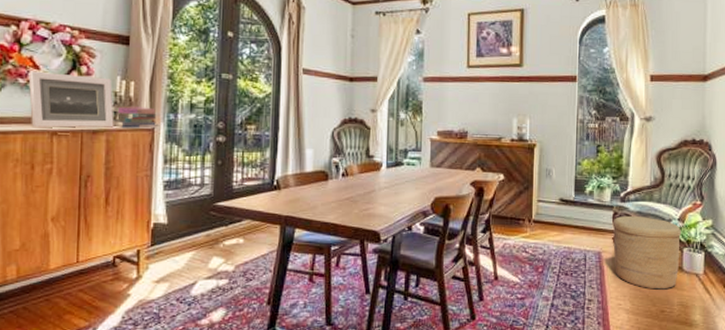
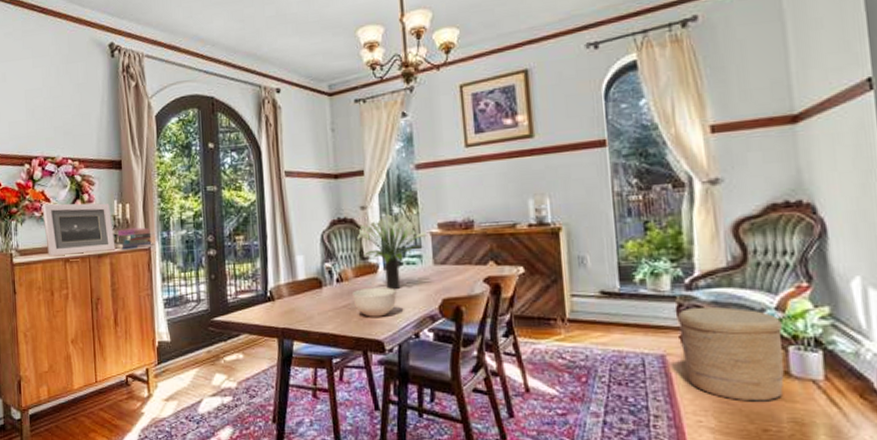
bowl: none [355,183,396,210] -> present [352,287,397,317]
flower arrangement: none [365,119,427,187] -> present [357,214,427,290]

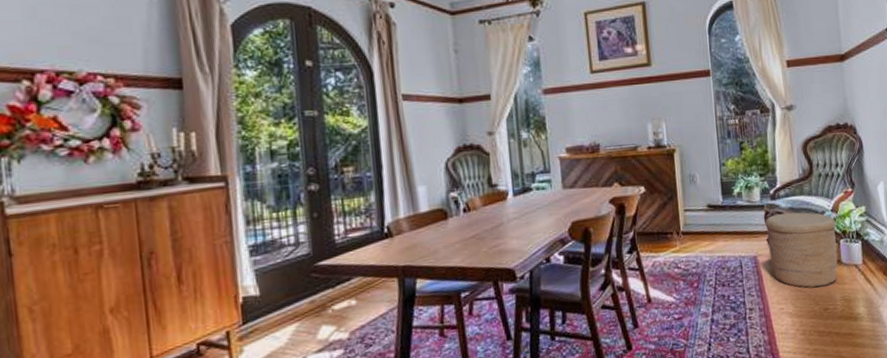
picture frame: present [42,203,116,257] -> none [54,131,177,204]
books: present [112,227,152,251] -> none [170,160,231,191]
bowl: present [352,287,397,317] -> none [481,214,528,246]
flower arrangement: present [357,214,427,290] -> none [485,140,555,217]

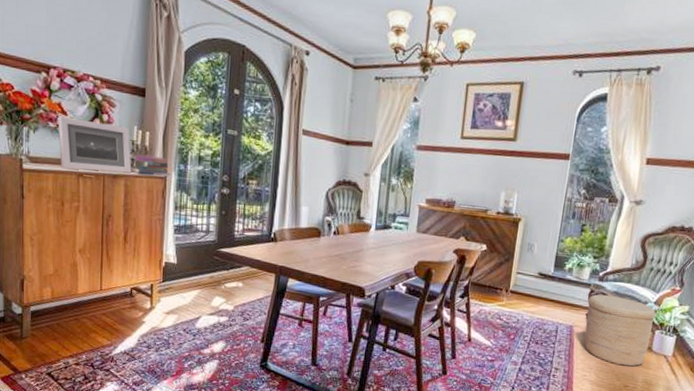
picture frame: none [54,131,177,204] -> present [57,116,132,174]
books: none [170,160,231,191] -> present [130,152,169,177]

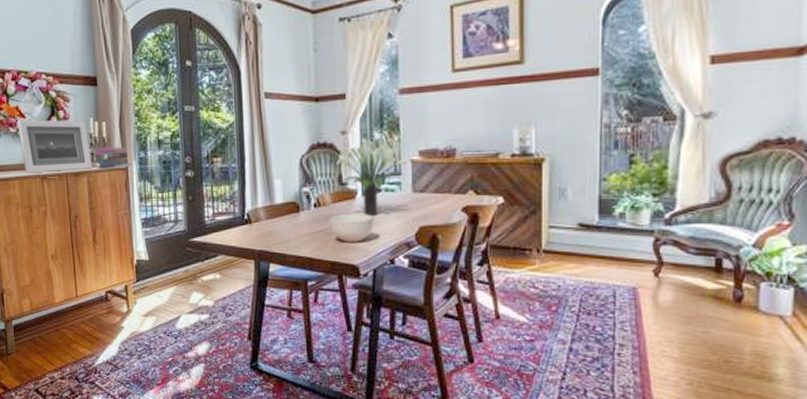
bowl: none [345,242,383,269] -> present [330,213,374,242]
flower arrangement: none [357,184,416,249] -> present [336,140,407,217]
basket: present [584,294,656,367] -> none [653,243,757,335]

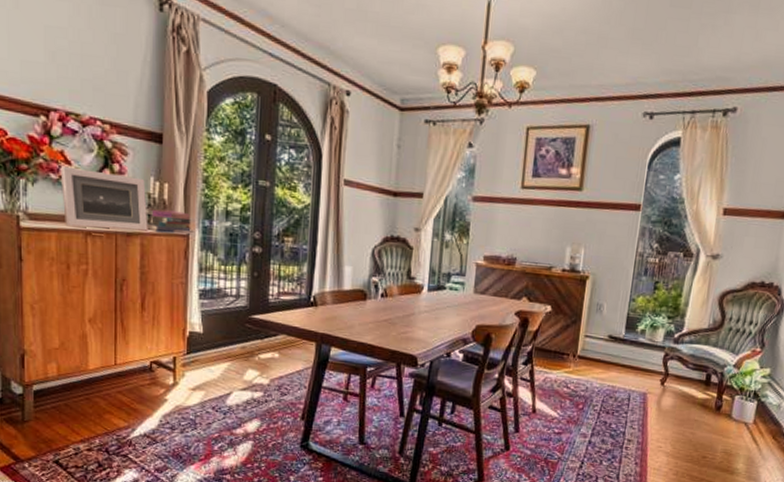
bowl: present [330,213,374,242] -> none [394,305,437,334]
flower arrangement: present [336,140,407,217] -> none [407,240,472,312]

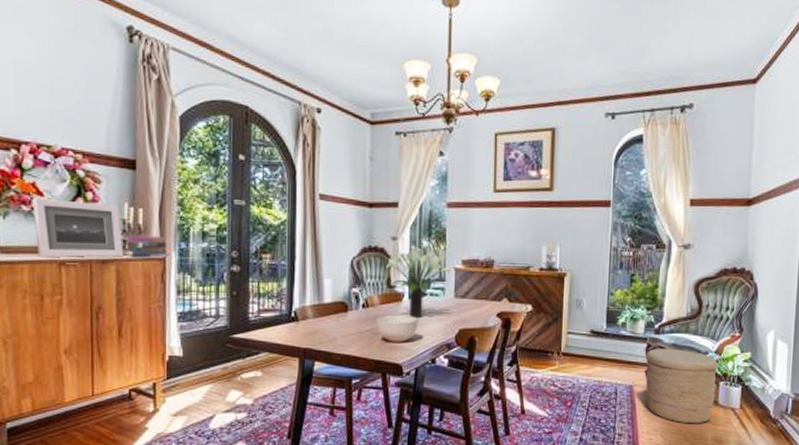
bowl: none [394,305,437,334] -> present [376,314,419,342]
flower arrangement: none [407,240,472,312] -> present [386,247,451,319]
basket: none [659,358,735,436] -> present [645,349,718,424]

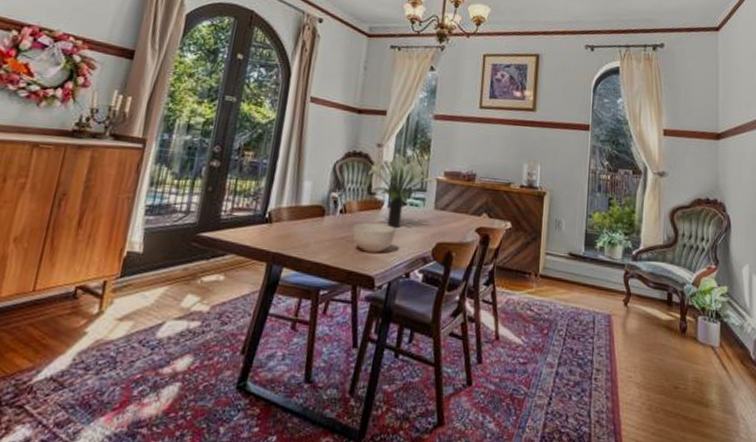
picture frame: present [32,197,124,258] -> none [11,77,108,144]
books: present [120,233,167,259] -> none [101,119,150,148]
basket: present [645,349,718,424] -> none [623,276,695,362]

